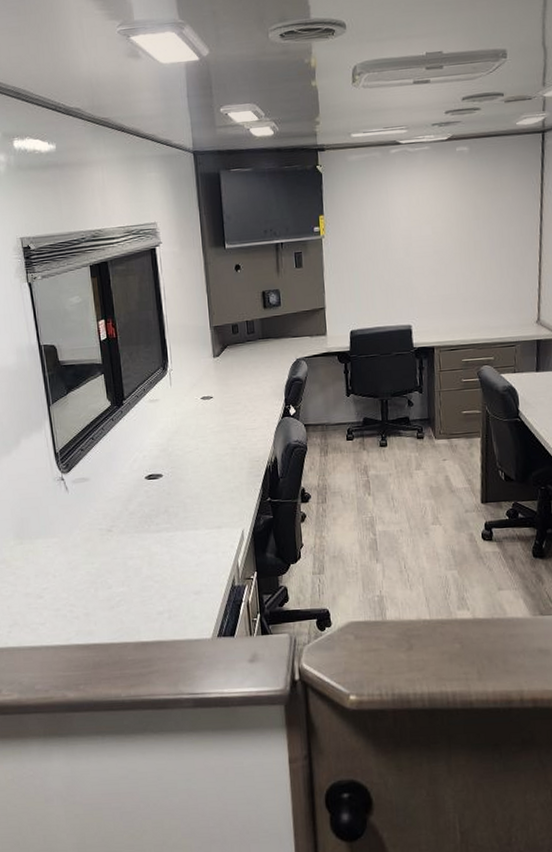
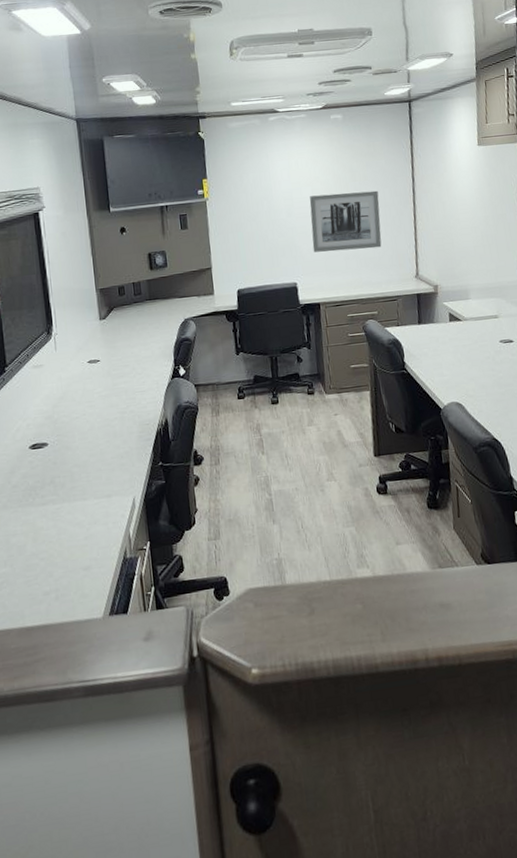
wall art: none [429,229,503,294] -> present [309,190,382,253]

